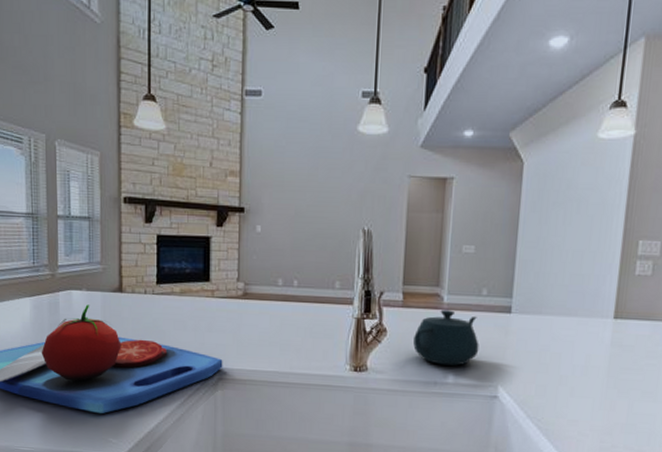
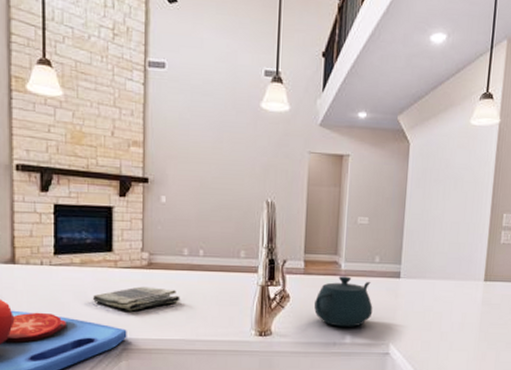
dish towel: none [192,316,275,341] -> present [93,286,180,312]

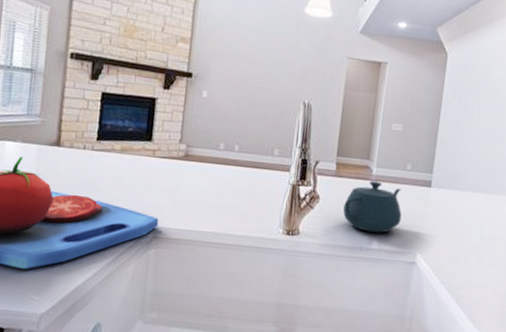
dish towel: present [93,286,180,312] -> none [129,176,213,201]

